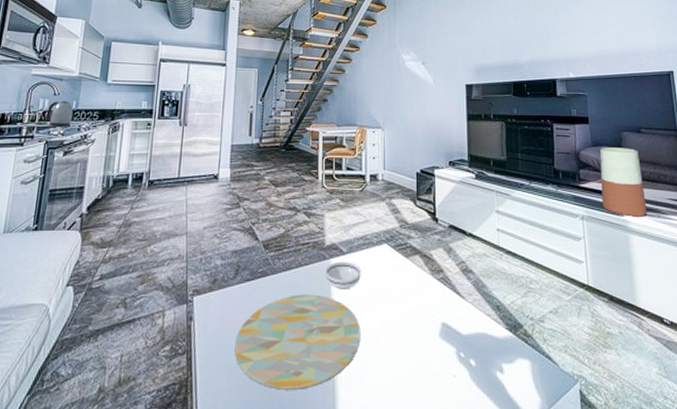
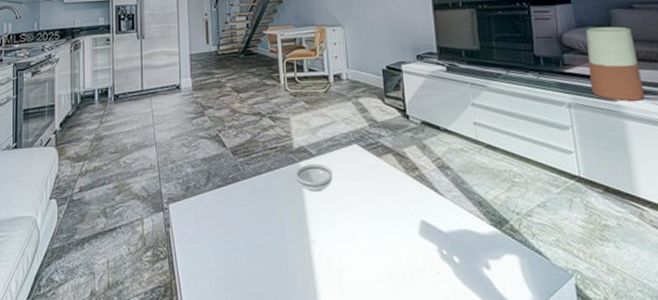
kettle: present [47,101,74,127] -> none [12,23,36,49]
decorative tray: present [234,294,361,390] -> none [213,197,338,290]

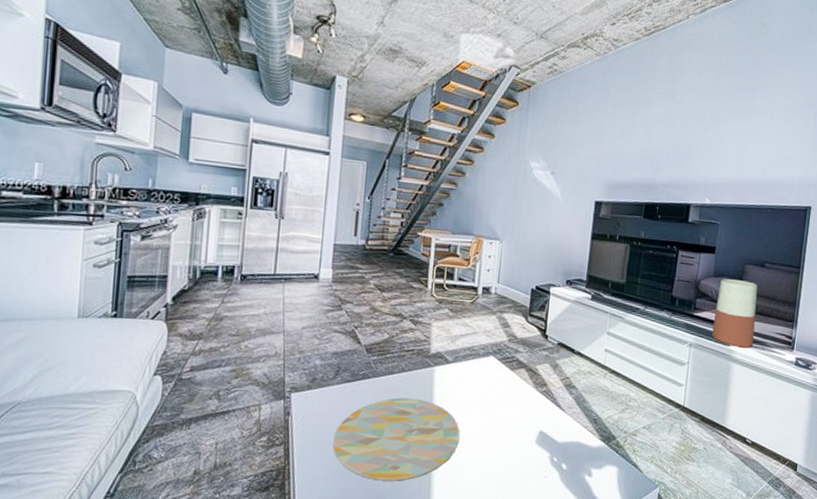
decorative tray: none [213,197,338,290] -> present [333,397,460,481]
bowl: present [296,163,333,192] -> none [428,369,465,396]

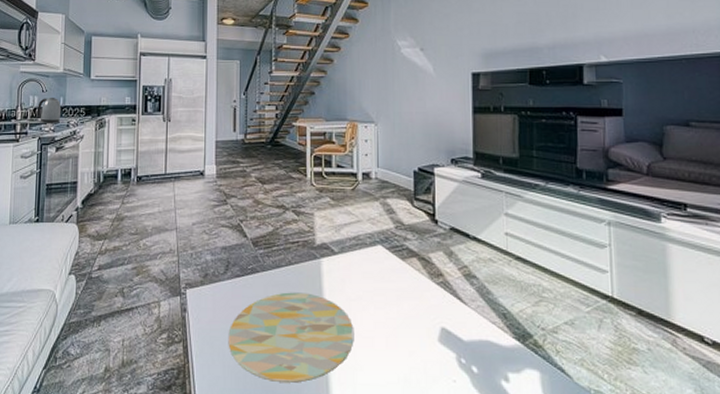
kettle: none [118,177,150,208] -> present [37,98,62,123]
vase: present [711,278,758,348] -> none [634,143,691,224]

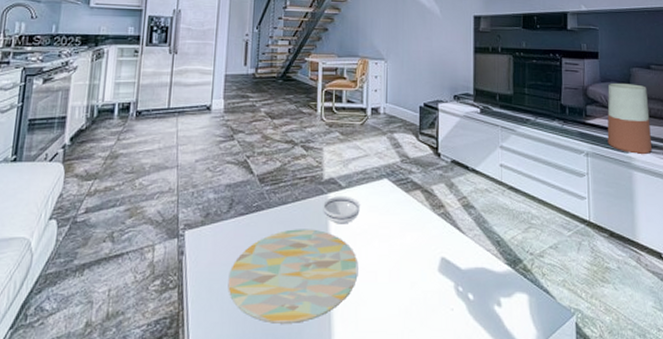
kettle: present [37,98,62,123] -> none [24,25,53,53]
bowl: none [316,261,354,289] -> present [323,196,360,224]
vase: none [634,143,691,224] -> present [607,82,652,154]

